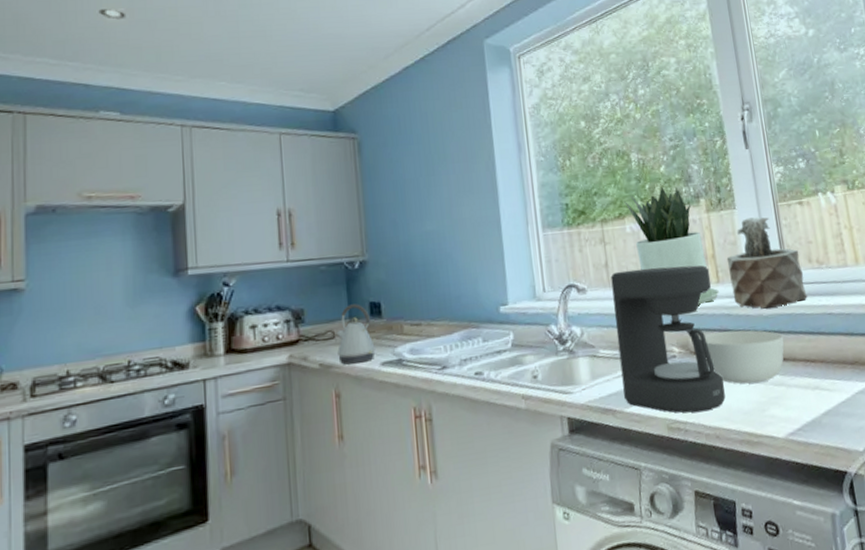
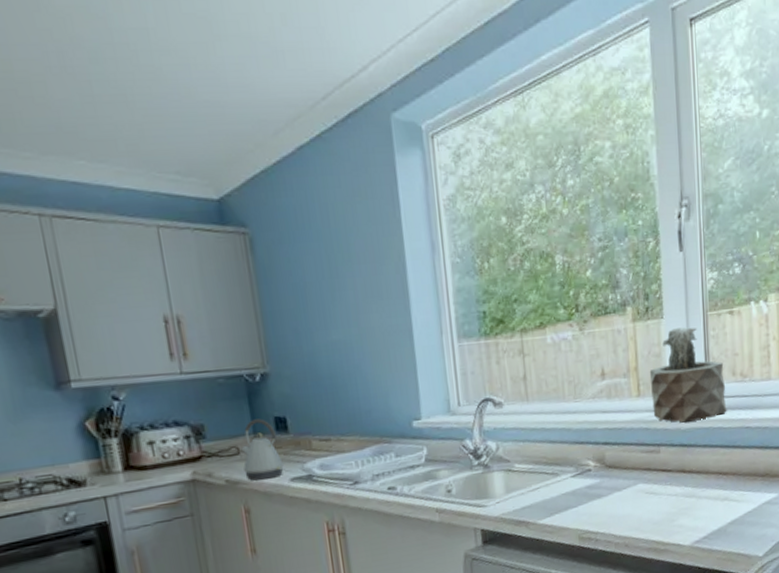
coffee maker: present [611,265,726,413] -> none [529,378,637,524]
planter: present [623,188,719,305] -> none [545,294,639,419]
bowl: present [699,330,784,384] -> none [615,444,699,496]

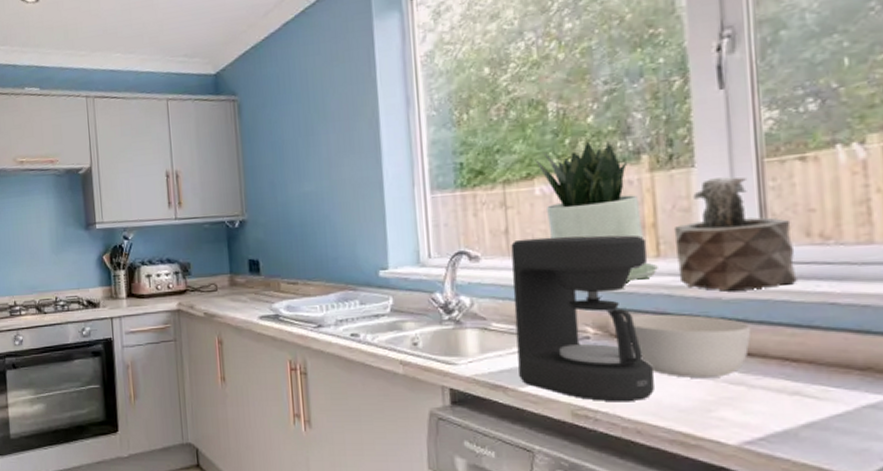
kettle: present [240,418,284,481] -> none [218,260,254,316]
coffee maker: none [529,378,637,524] -> present [511,235,654,401]
planter: none [545,294,639,419] -> present [533,142,658,282]
bowl: none [615,444,699,496] -> present [624,314,752,378]

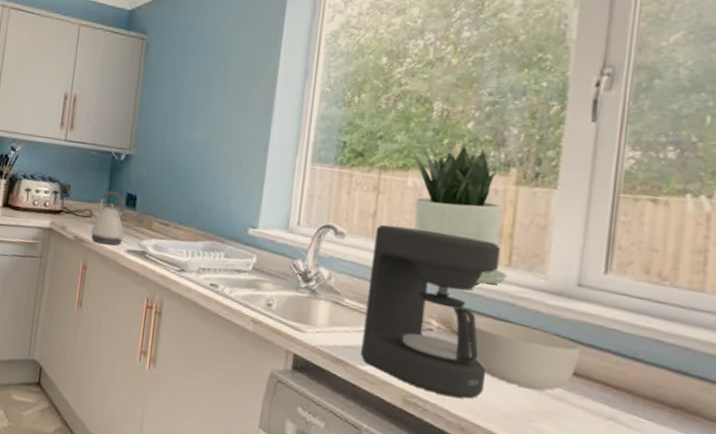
kettle: none [218,260,254,316] -> present [91,191,125,246]
succulent plant: present [673,177,797,291] -> none [524,202,634,317]

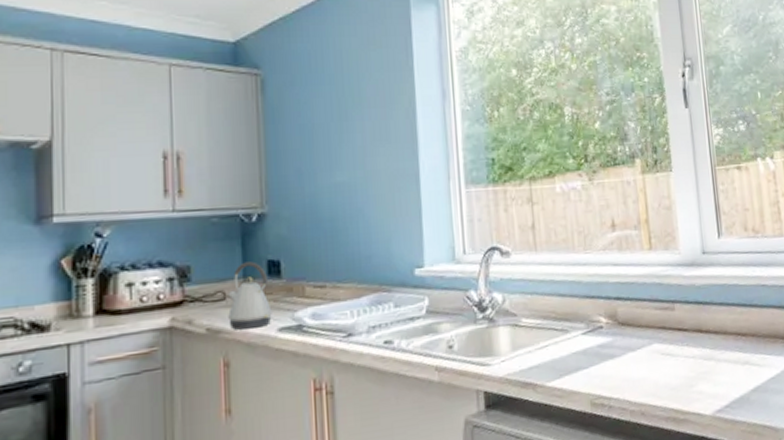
coffee maker: present [361,224,501,399] -> none [537,230,653,388]
planter: present [411,146,507,285] -> none [554,145,651,273]
bowl: present [467,317,582,391] -> none [628,300,716,358]

